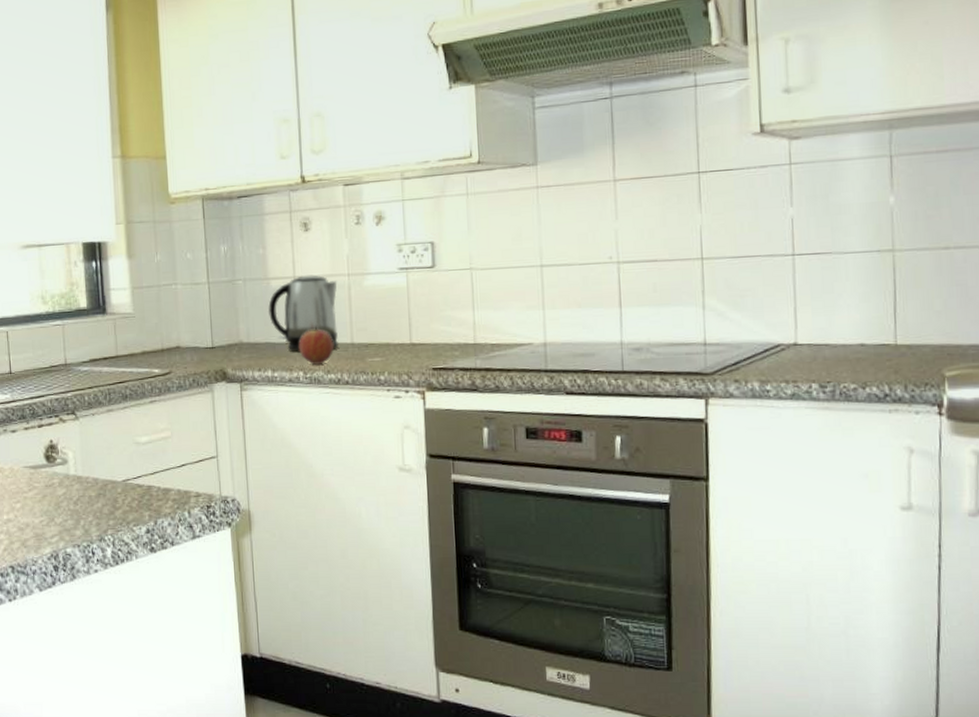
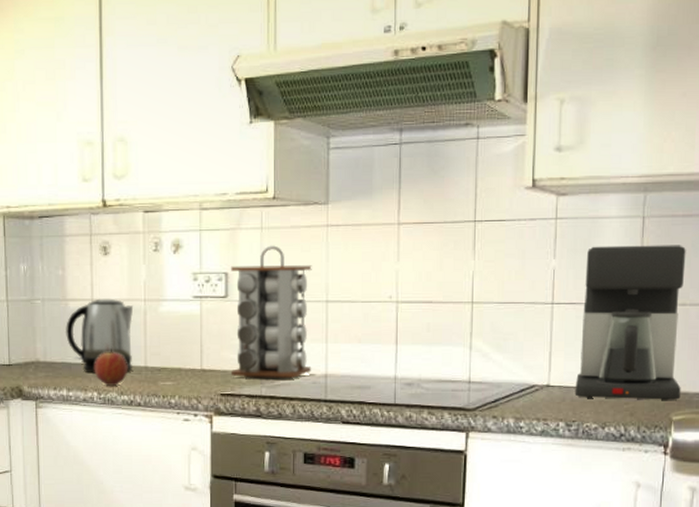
spice rack: none [437,211,529,351] -> present [231,245,312,379]
coffee maker: none [826,183,953,356] -> present [575,245,686,401]

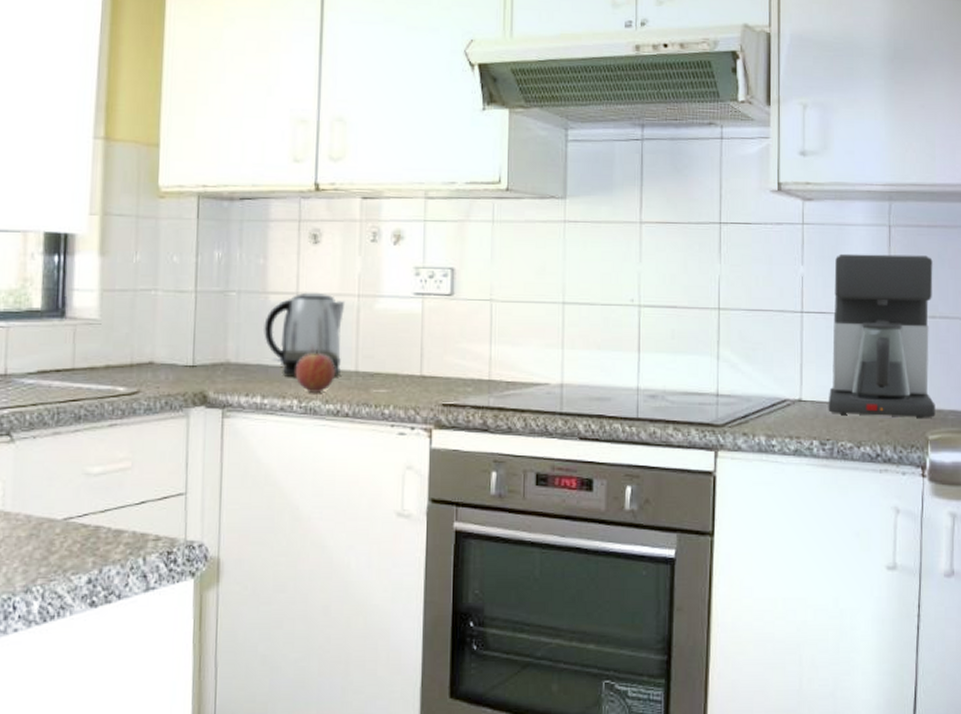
spice rack: present [231,245,312,379] -> none [456,240,548,389]

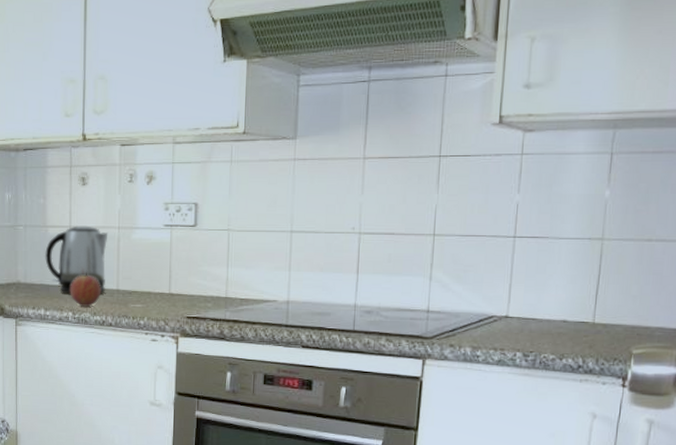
coffee maker: present [828,253,936,419] -> none [533,181,655,335]

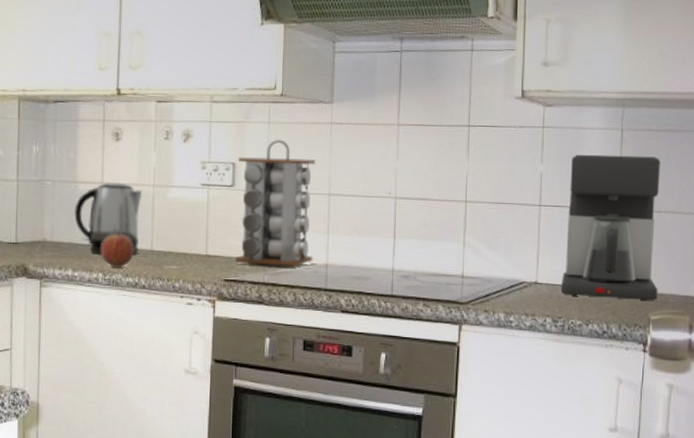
spice rack: none [198,178,278,304] -> present [236,139,316,268]
coffee maker: none [533,181,655,335] -> present [561,154,661,301]

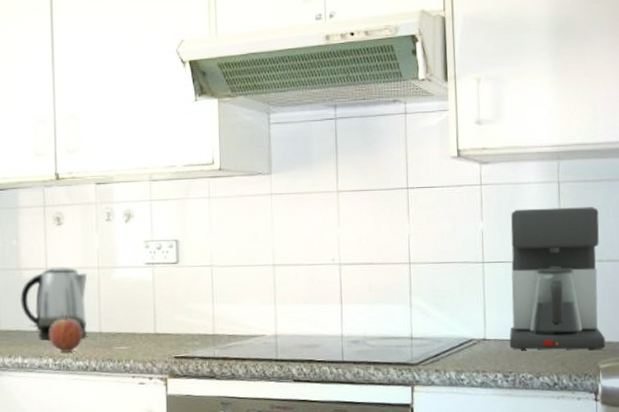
spice rack: present [236,139,316,268] -> none [181,213,262,342]

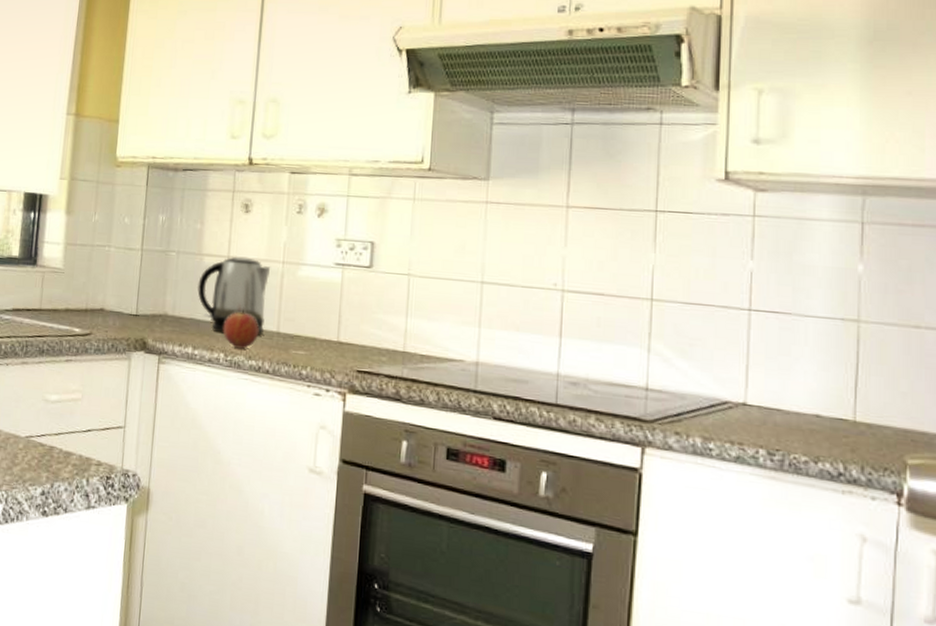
coffee maker: present [509,207,606,351] -> none [778,250,918,440]

